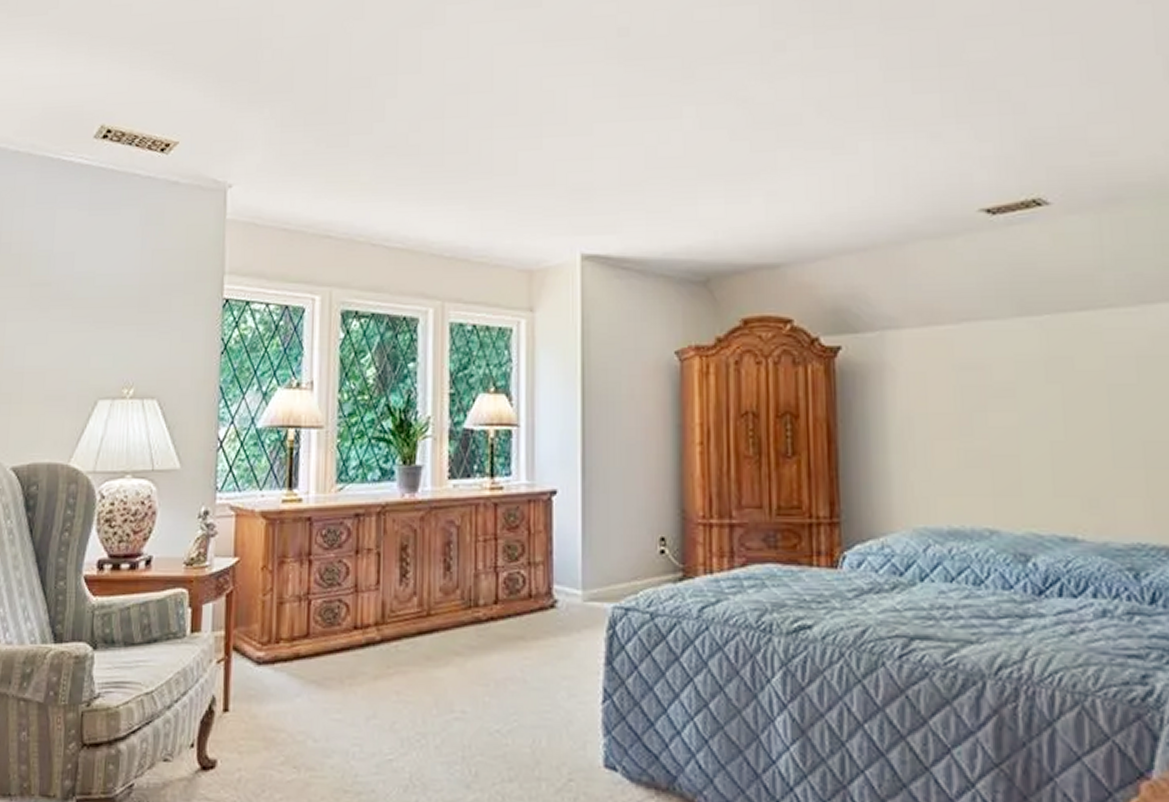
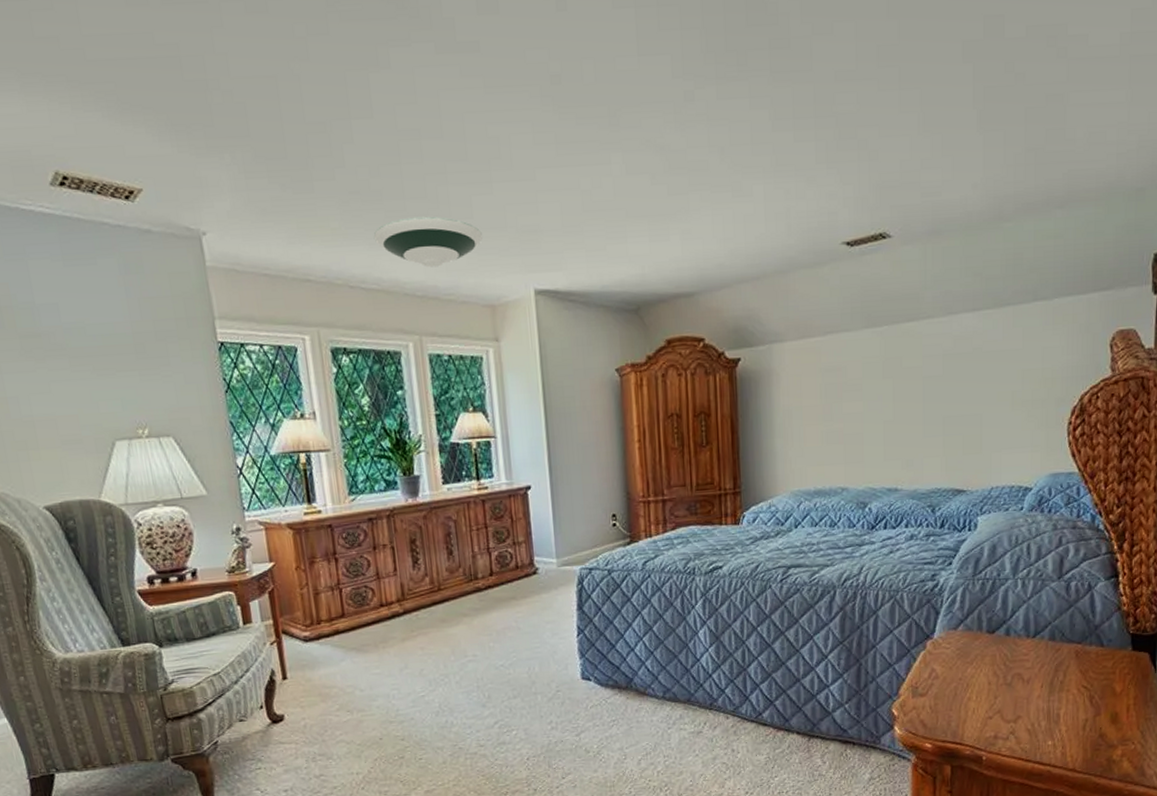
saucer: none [404,172,527,227] -> present [373,216,484,268]

